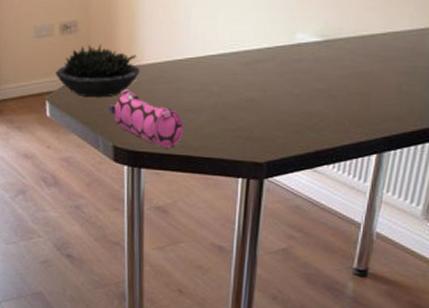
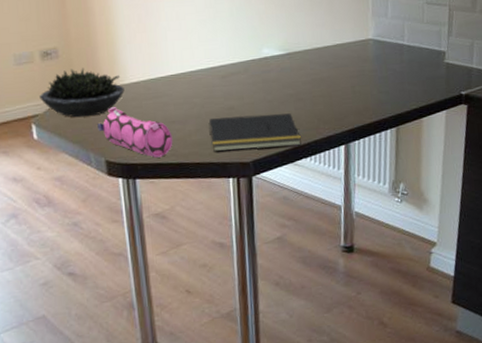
notepad: none [223,109,326,150] -> present [208,113,301,152]

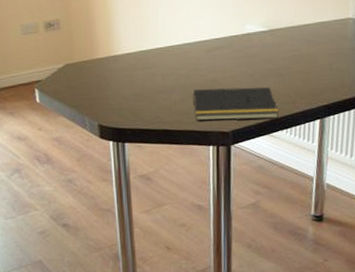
succulent plant: present [39,68,125,118] -> none [42,39,118,84]
pencil case: present [97,107,173,158] -> none [92,76,160,124]

